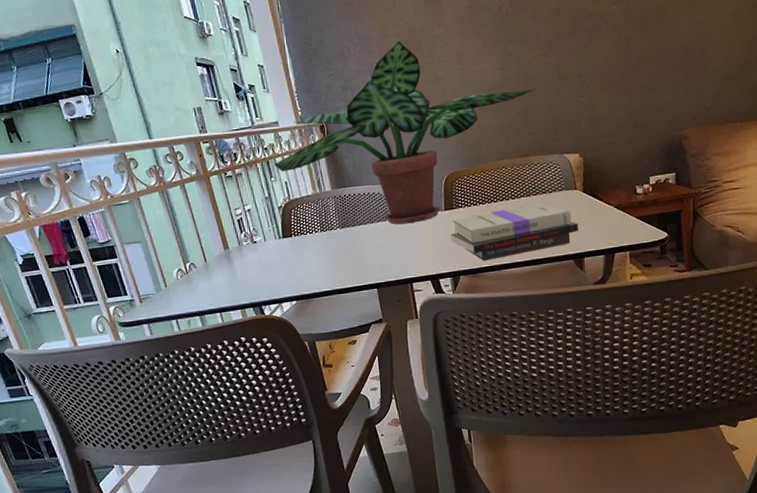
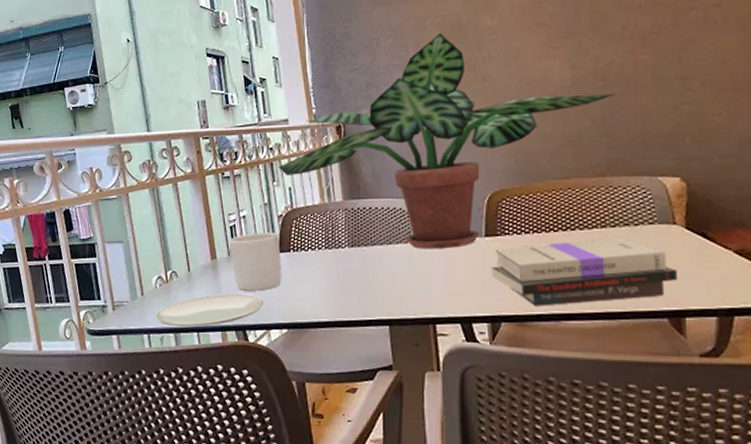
plate: none [180,275,275,310] -> present [155,293,264,327]
mug: none [238,221,288,273] -> present [228,231,282,291]

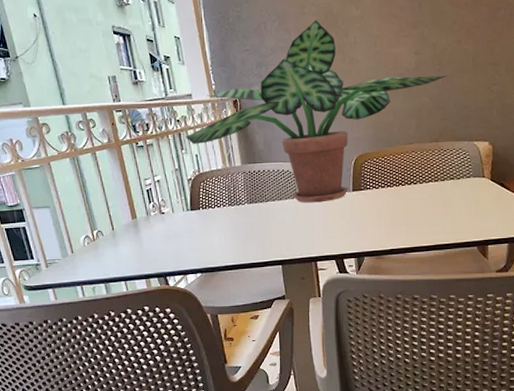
plate: present [155,293,264,327] -> none [86,246,180,277]
mug: present [228,231,282,291] -> none [146,193,194,244]
books: present [491,238,677,306] -> none [357,189,484,243]

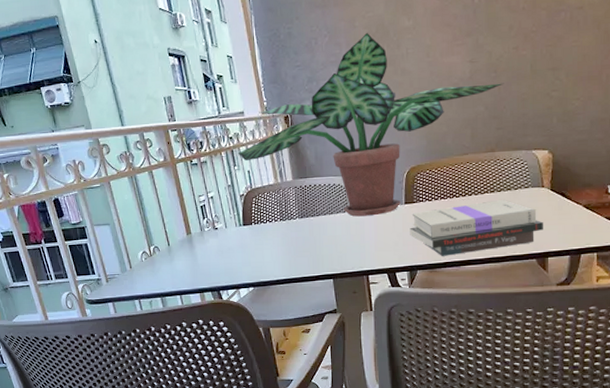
books: none [357,189,484,243] -> present [410,200,543,256]

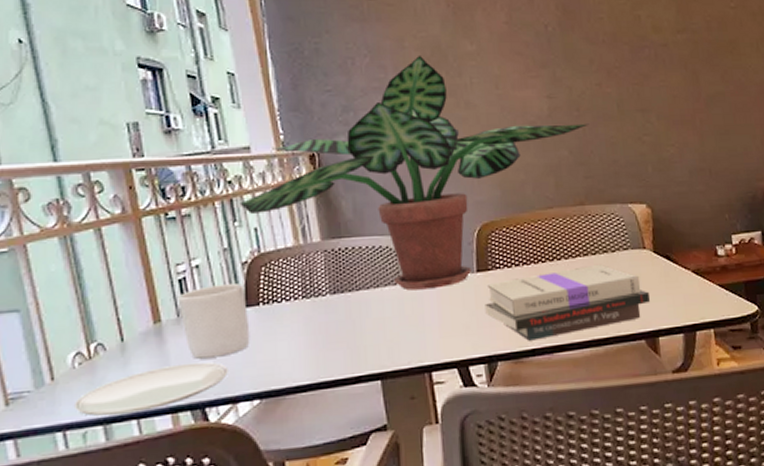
plate: none [143,261,233,292] -> present [73,362,228,416]
mug: none [200,209,247,259] -> present [177,283,250,359]

